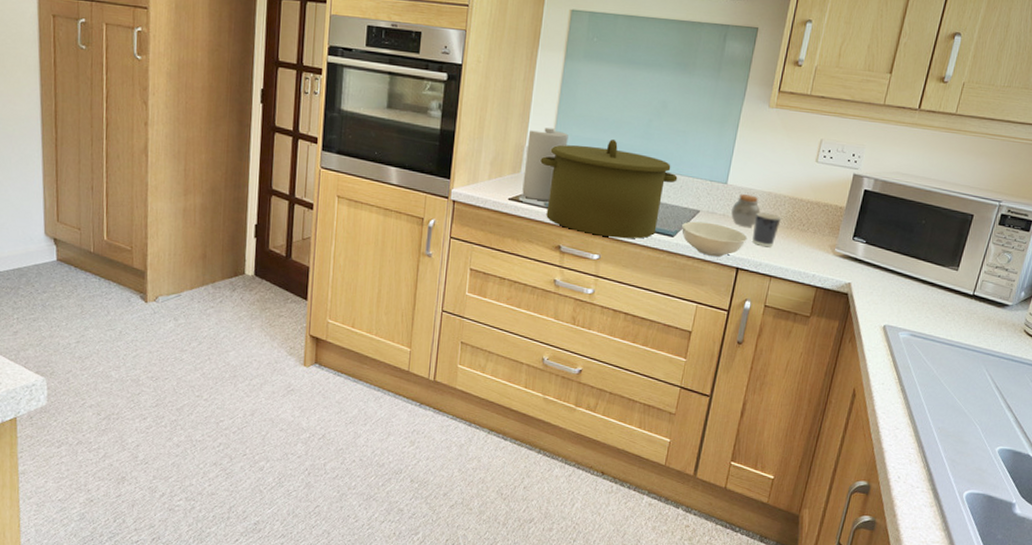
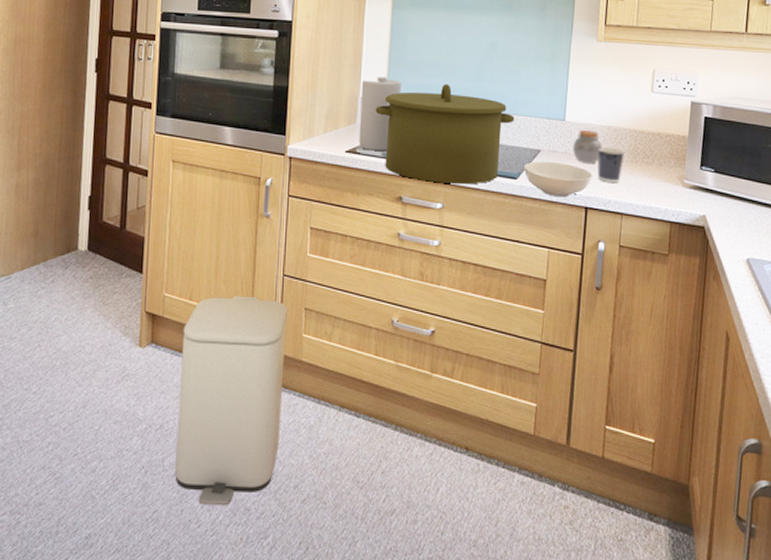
pedal bin: none [335,326,445,506] -> present [175,296,288,506]

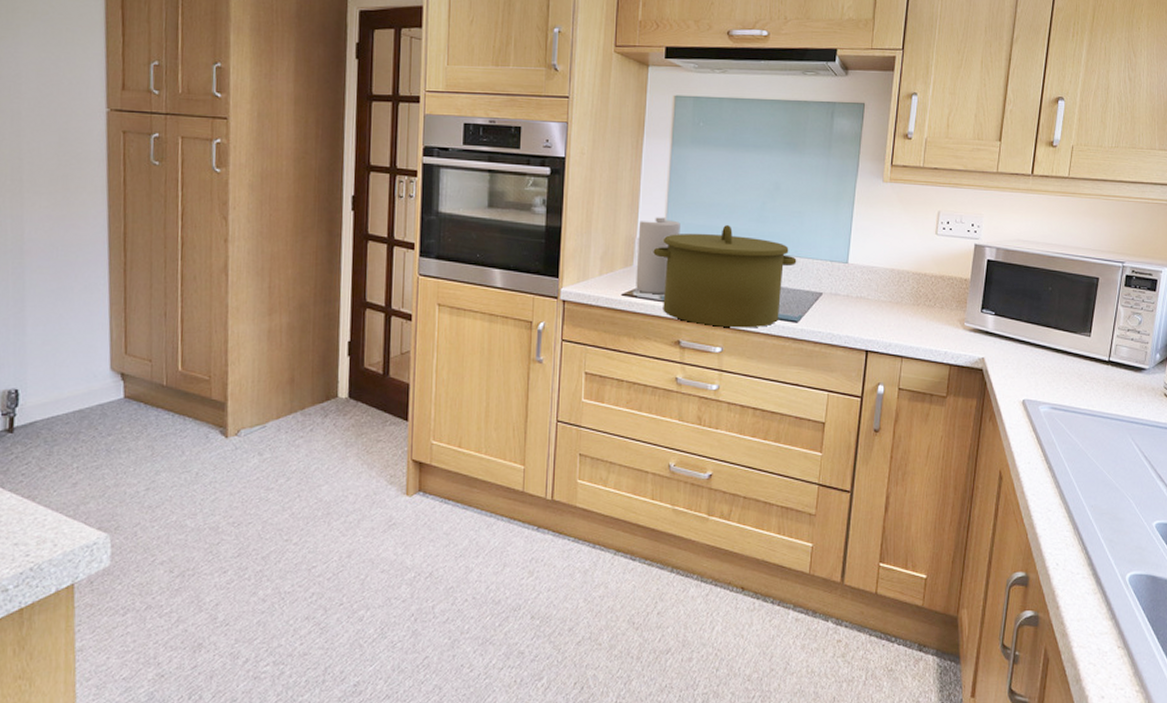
pedal bin: present [175,296,288,506] -> none [446,443,562,650]
bowl: present [523,161,593,198] -> none [804,304,874,341]
jar: present [573,130,602,165] -> none [855,273,885,308]
mug: present [597,148,624,183] -> none [880,290,906,326]

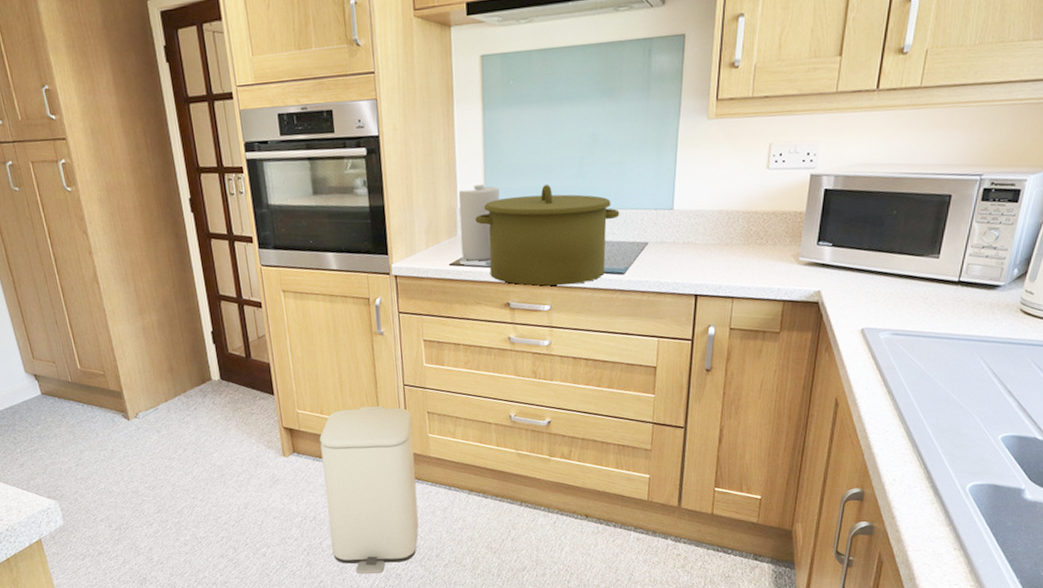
pedal bin: none [446,443,562,650] -> present [319,405,419,574]

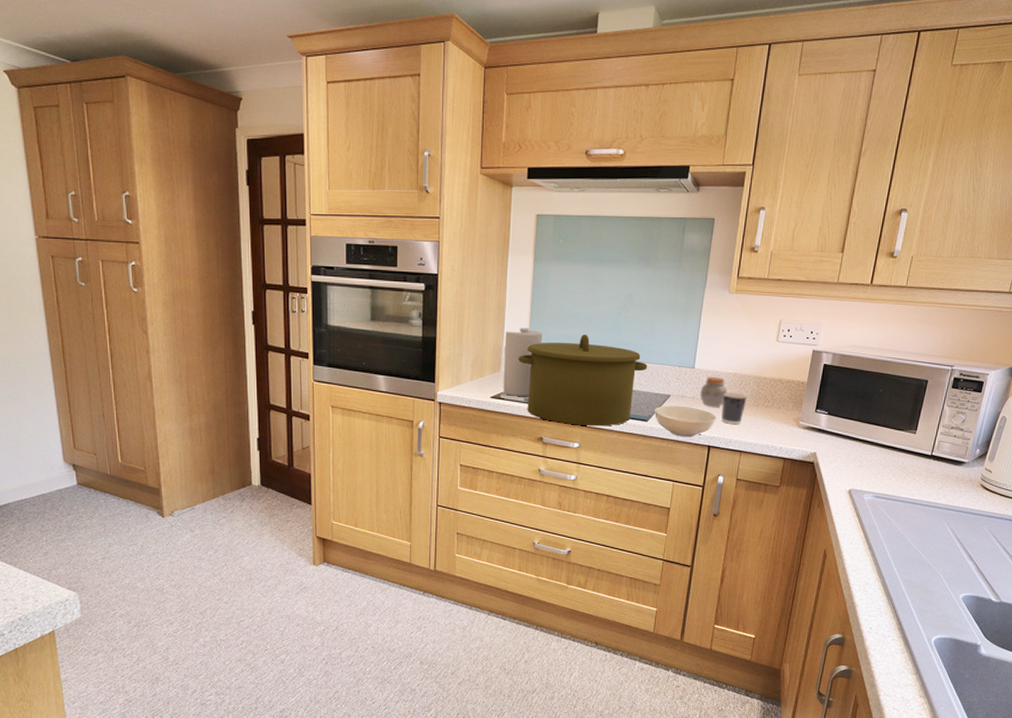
pedal bin: present [319,405,419,574] -> none [350,523,442,688]
bowl: none [630,252,703,288] -> present [654,405,717,438]
jar: none [682,216,713,252] -> present [700,377,727,408]
mug: none [708,232,736,268] -> present [722,393,747,425]

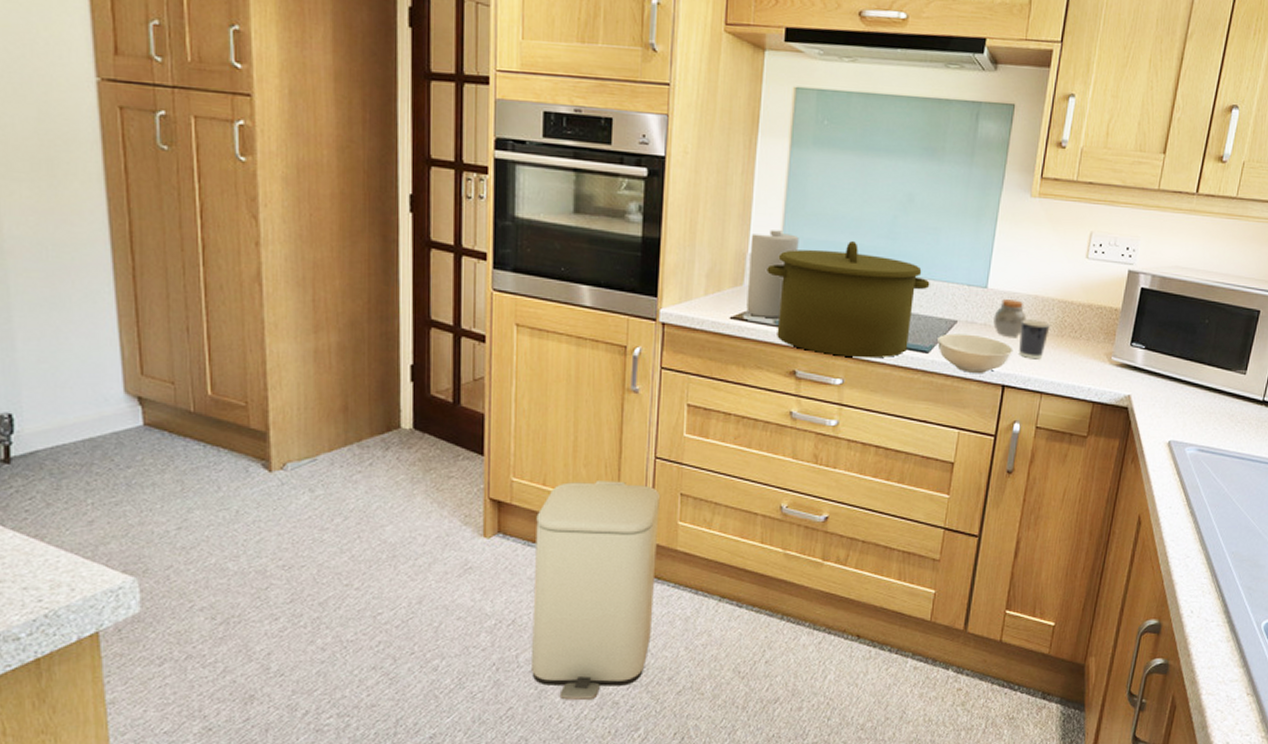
pedal bin: none [350,523,442,688] -> present [532,481,661,701]

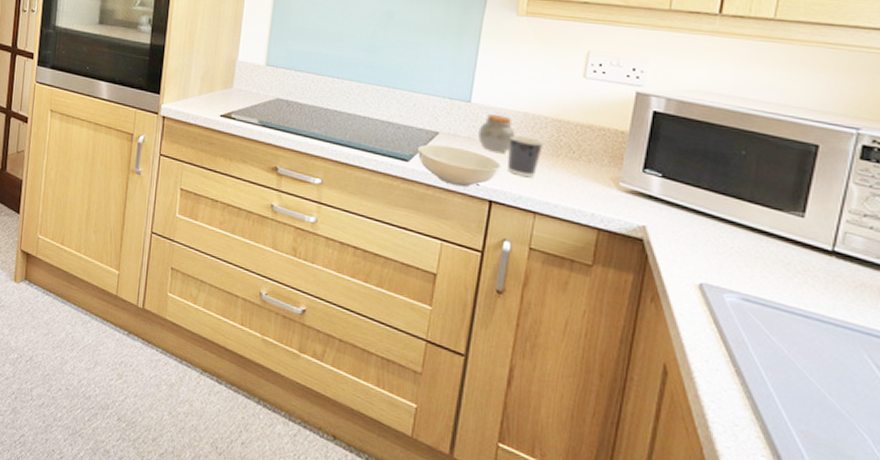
pedal bin: present [532,481,661,701] -> none [41,244,155,444]
paper towel holder: present [746,230,799,317] -> none [235,41,283,118]
cooking pot: present [767,241,930,358] -> none [253,53,410,162]

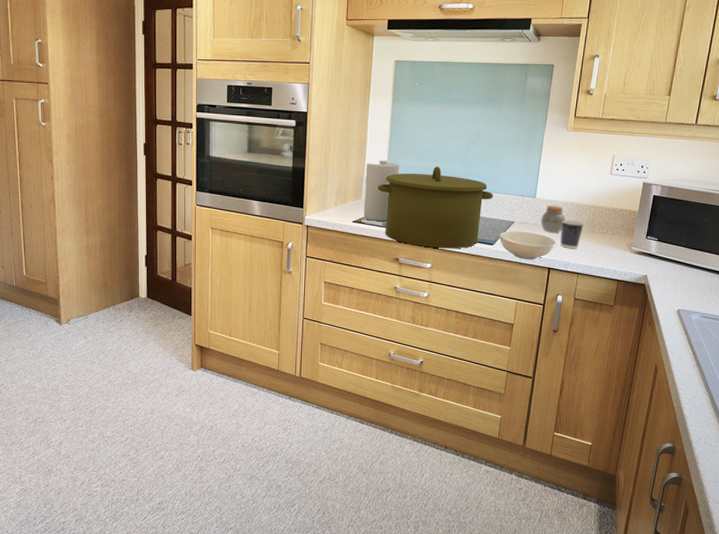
paper towel holder: none [235,41,283,118] -> present [364,160,399,221]
cooking pot: none [253,53,410,162] -> present [377,167,494,249]

